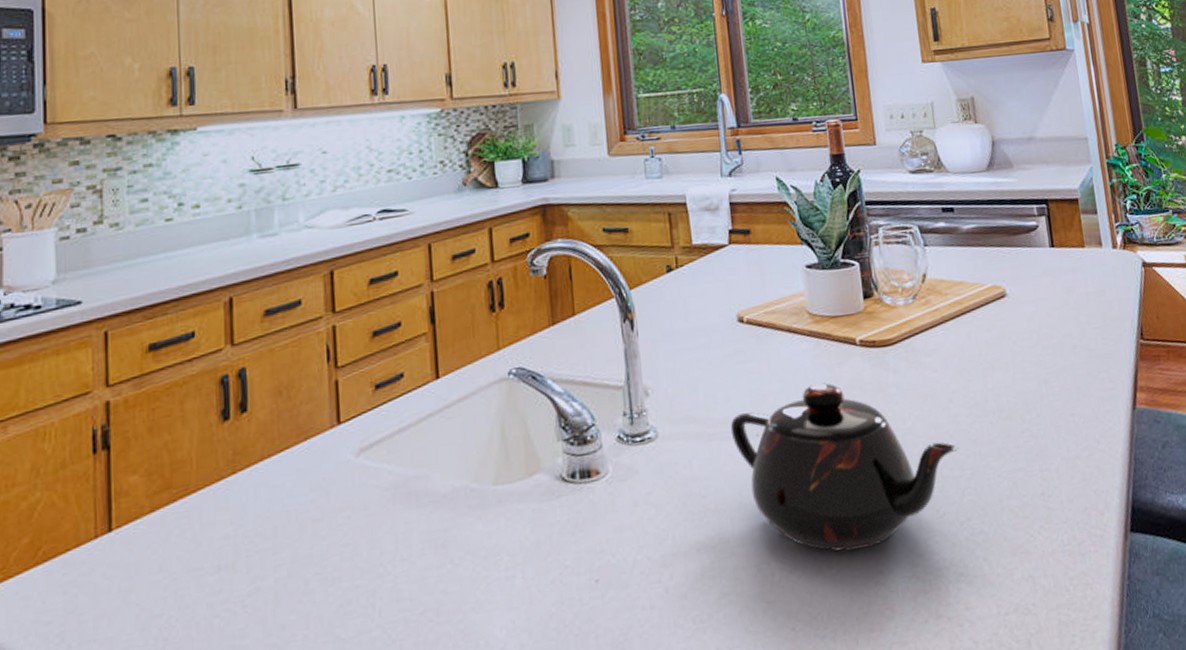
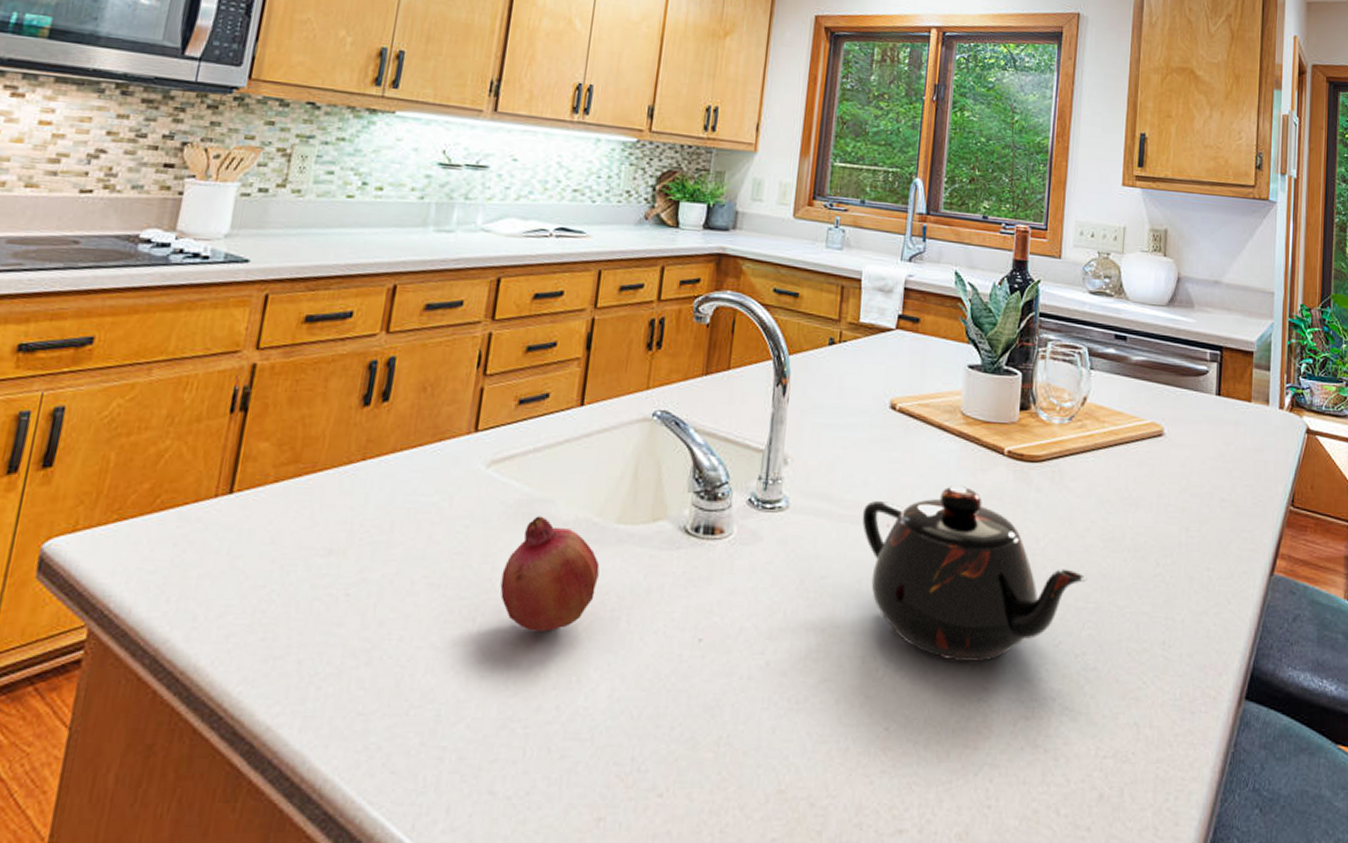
fruit: none [391,493,487,606] -> present [500,516,600,632]

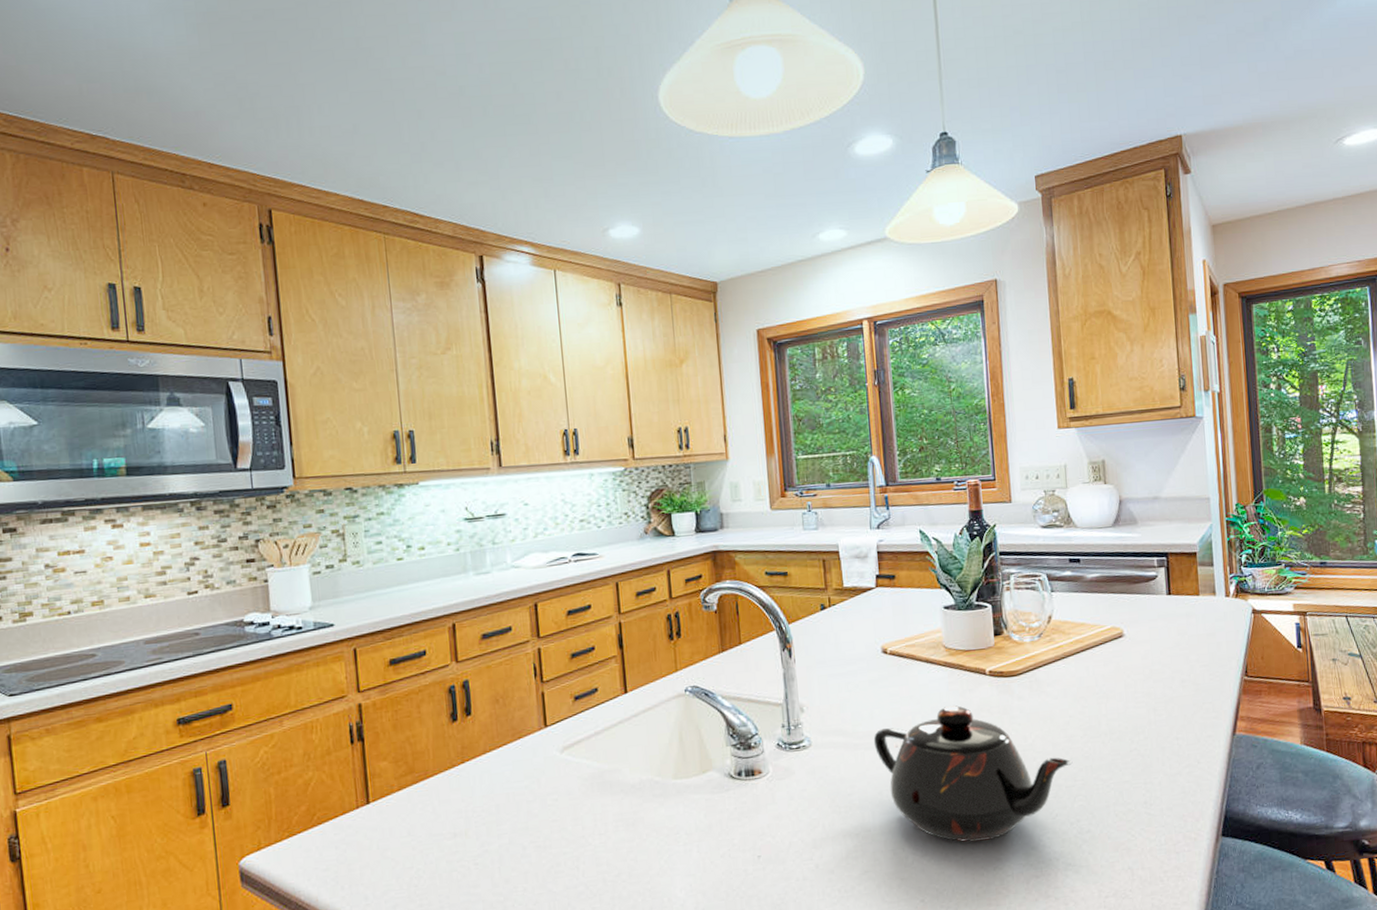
fruit: present [500,516,600,632] -> none [591,783,668,870]

